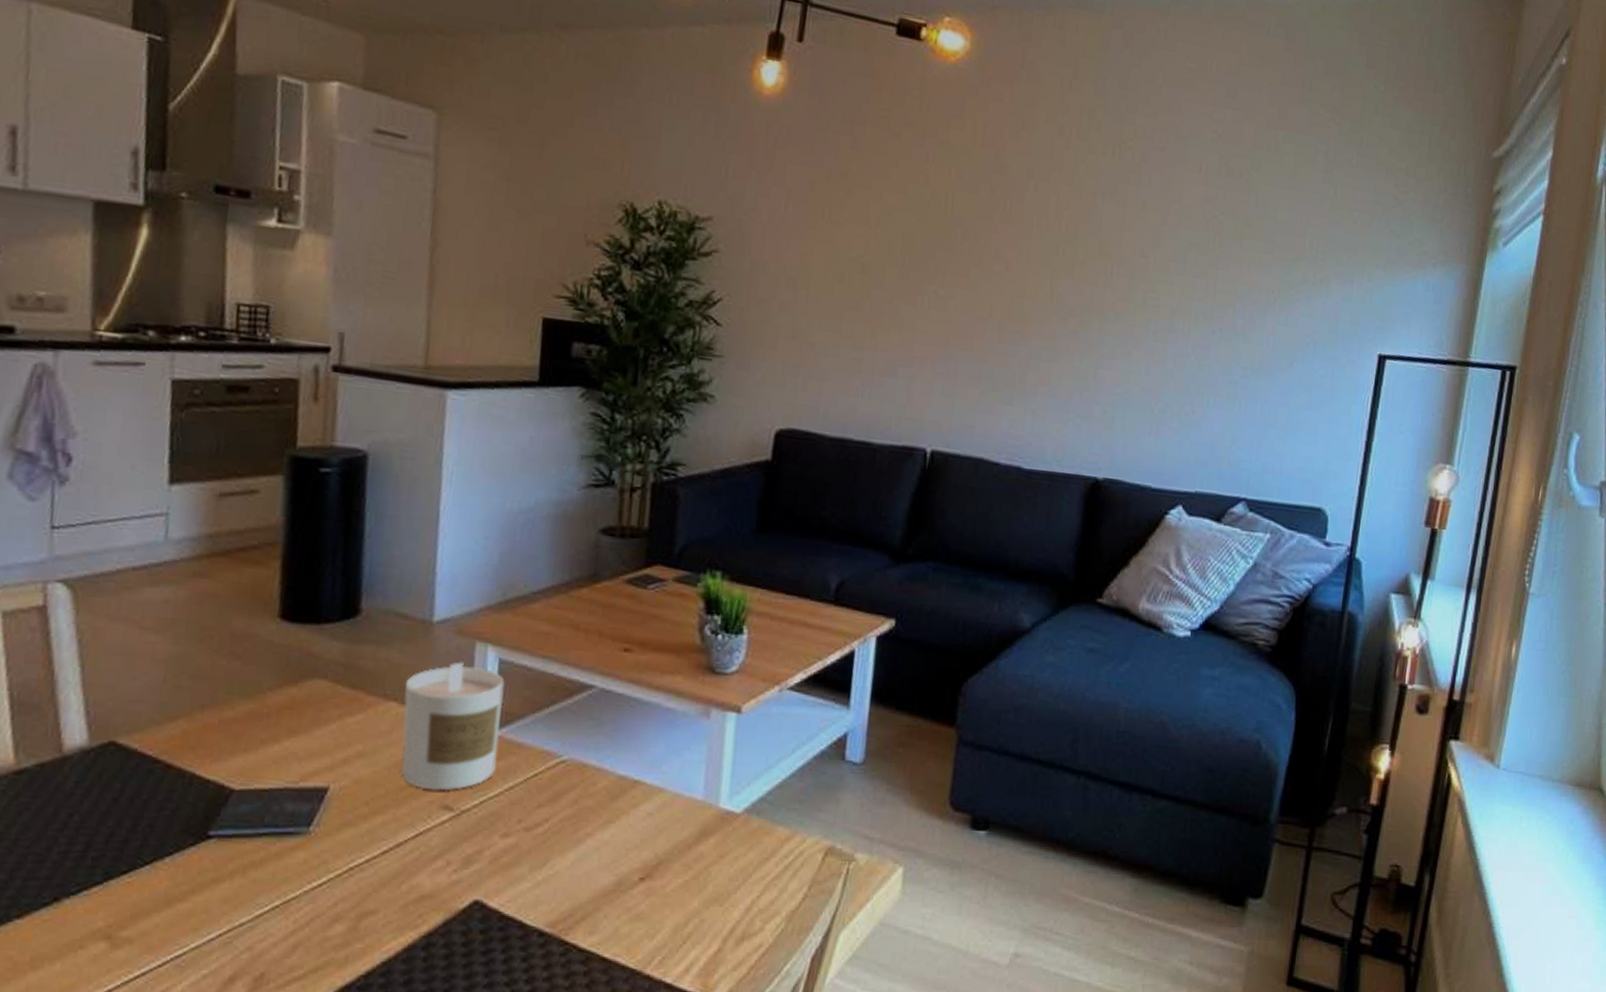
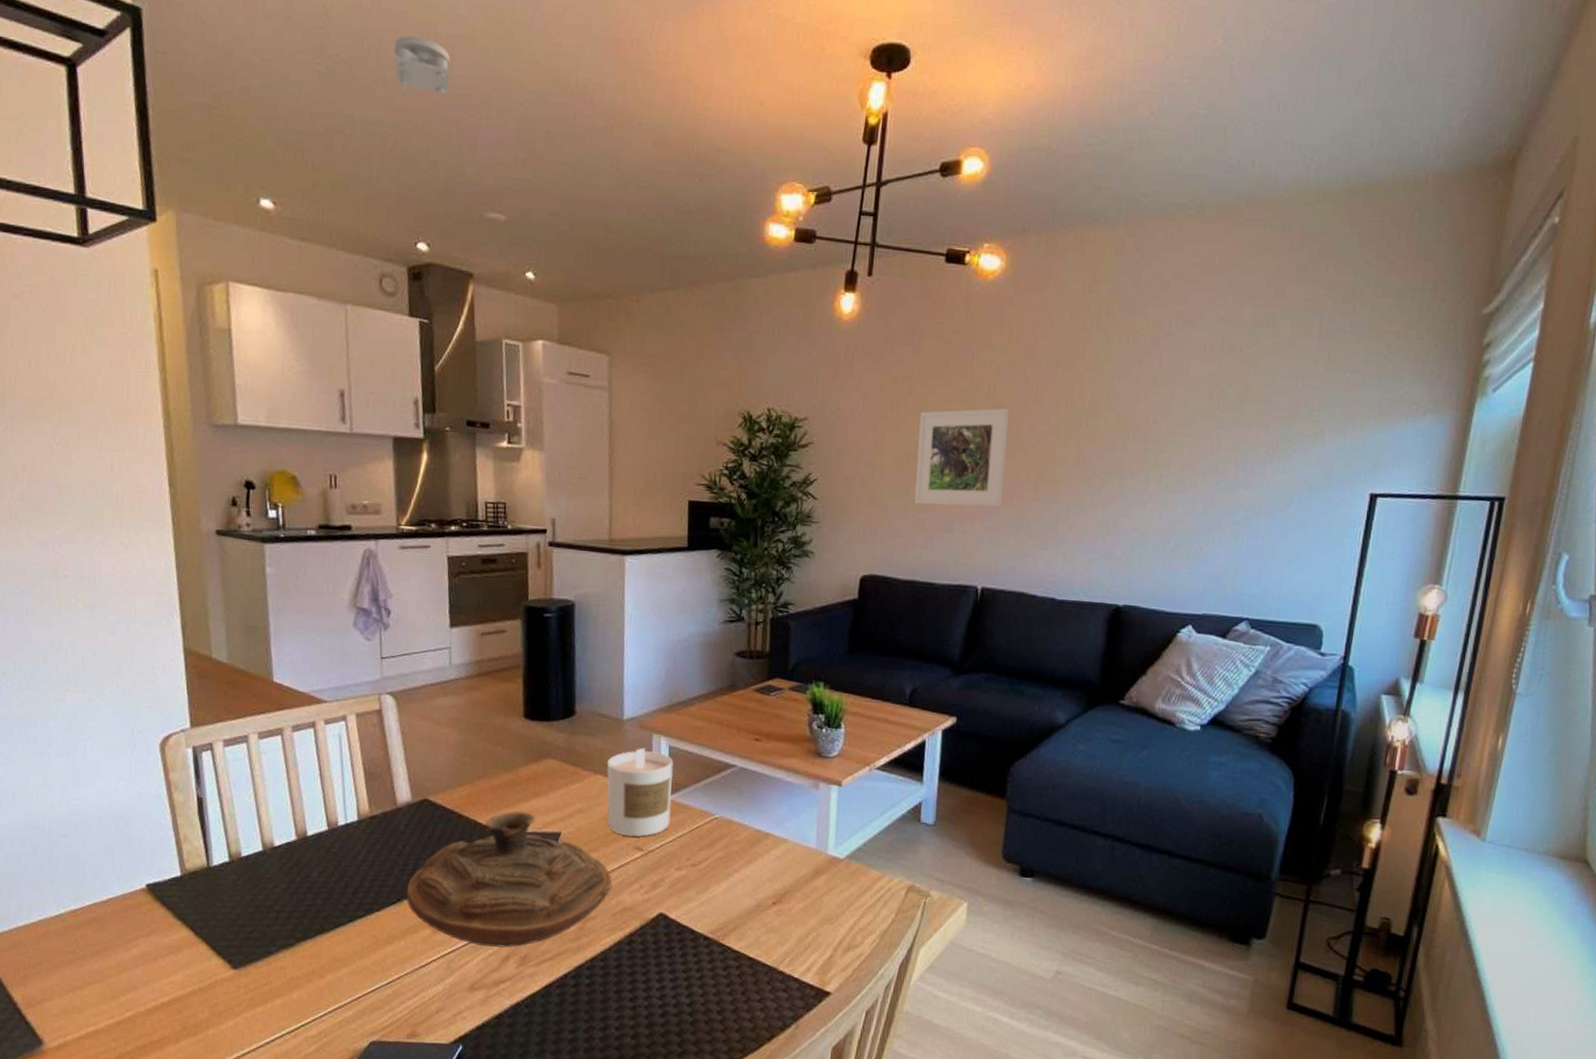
decorative bowl: none [68,756,405,964] -> present [406,811,613,948]
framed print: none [849,220,972,349] -> present [914,408,1010,507]

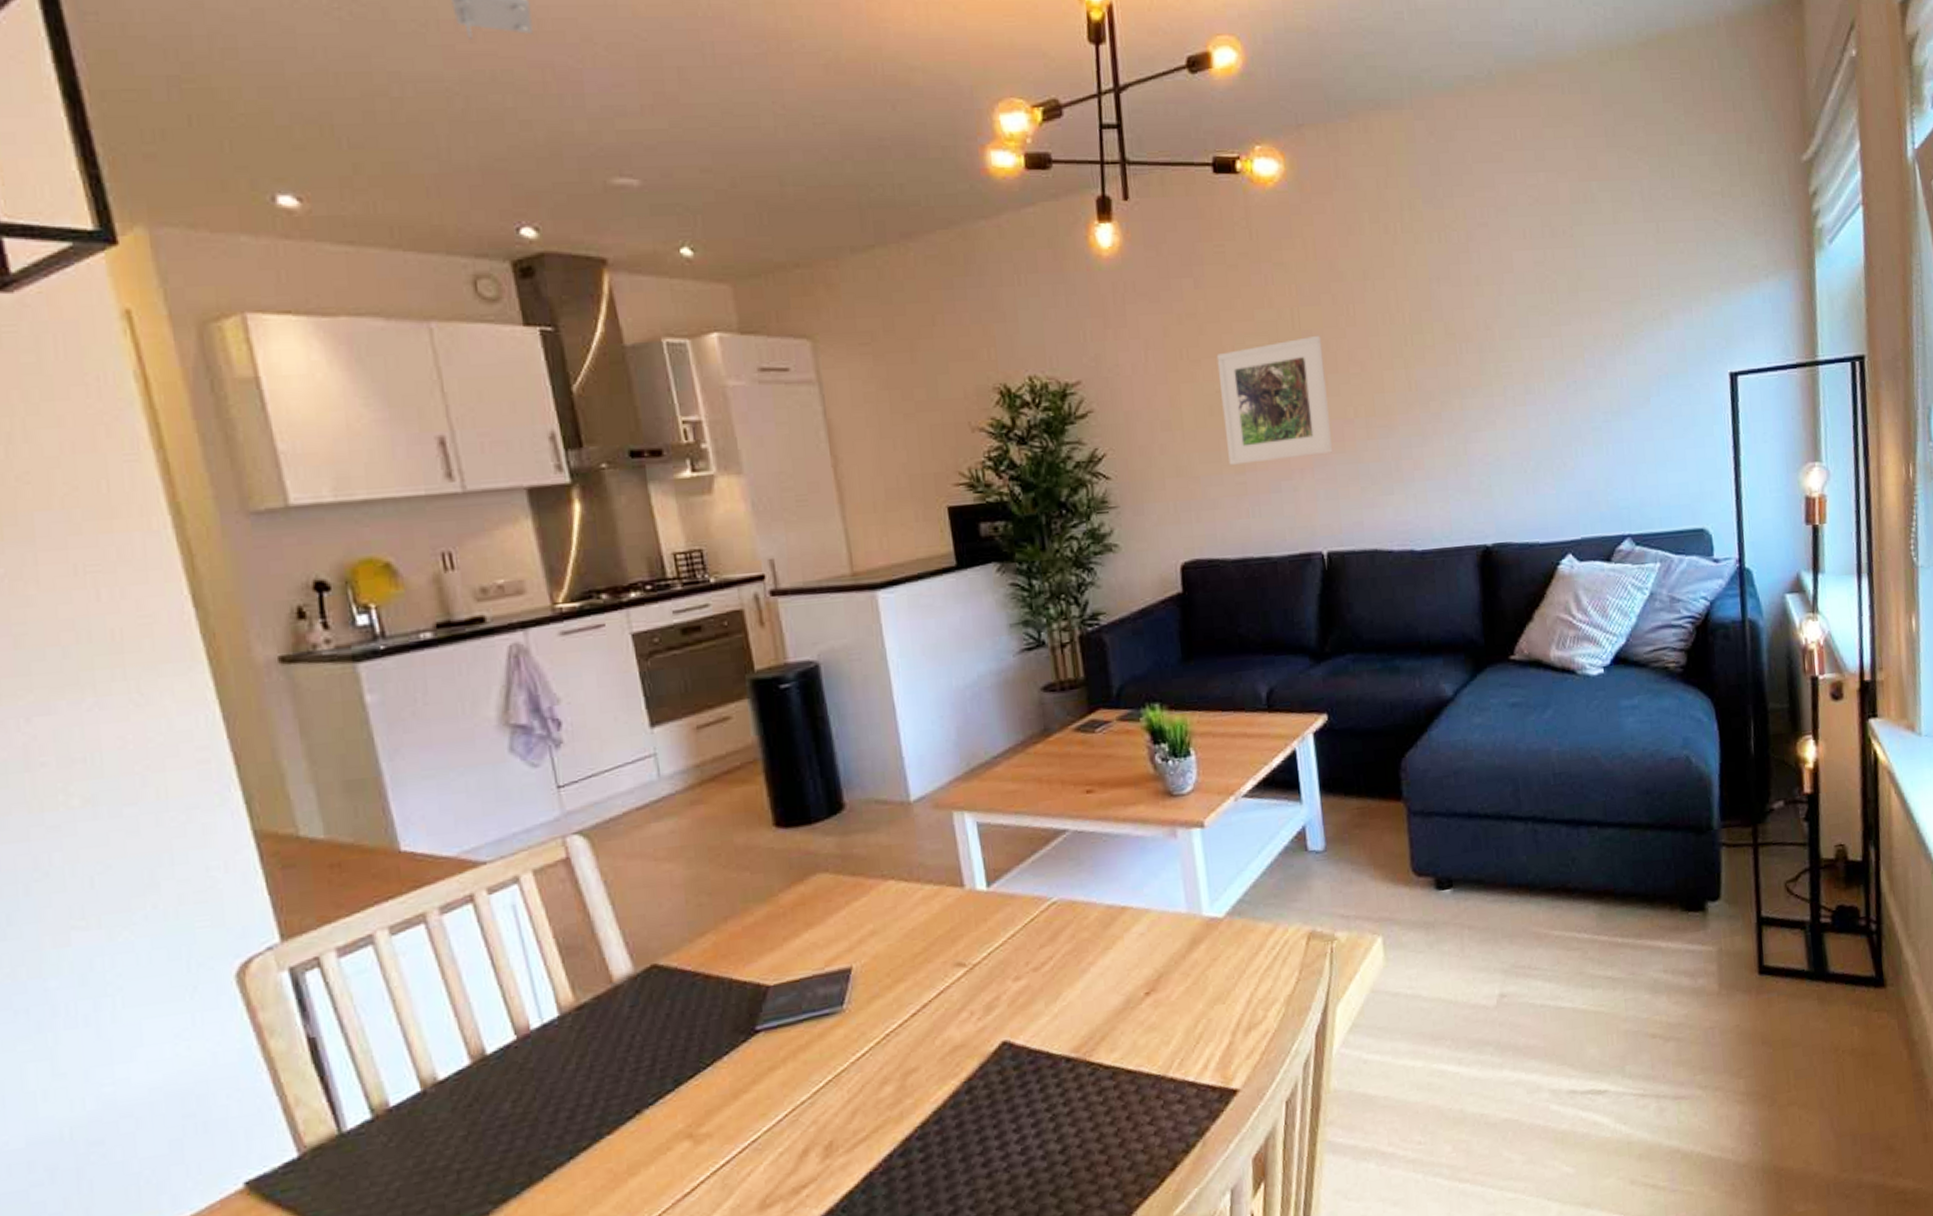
decorative bowl: present [406,811,613,948] -> none [645,951,933,1147]
candle: present [606,747,674,837] -> none [897,832,995,952]

